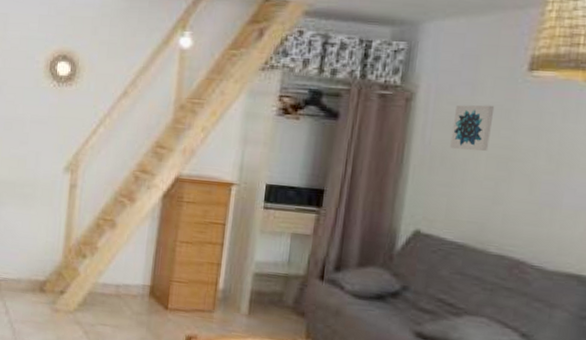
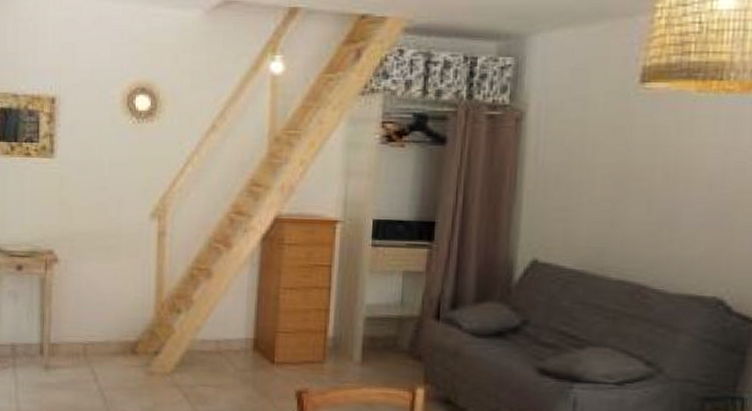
wall art: present [450,105,495,151] -> none [564,121,608,171]

